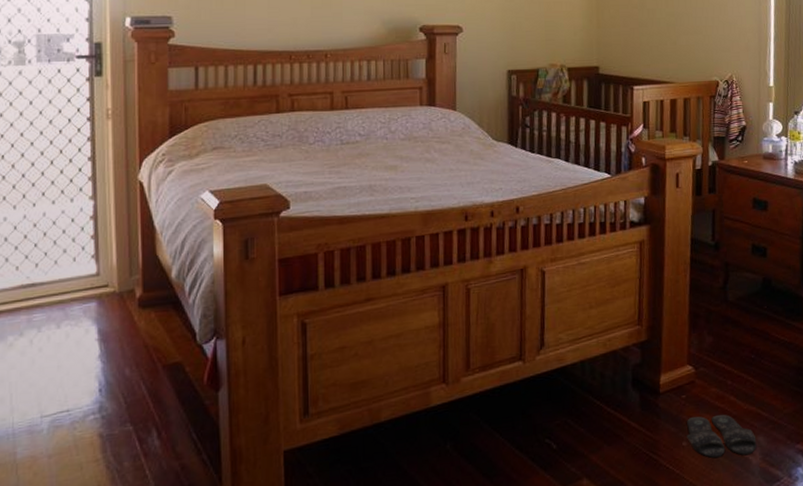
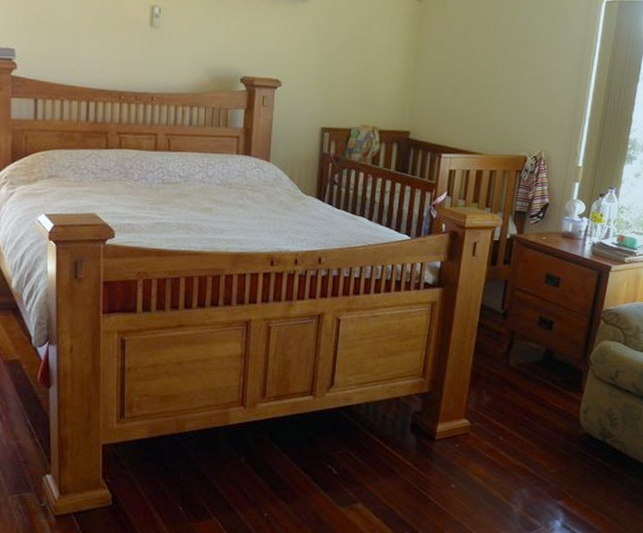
slippers: present [687,414,757,458] -> none [456,463,520,504]

